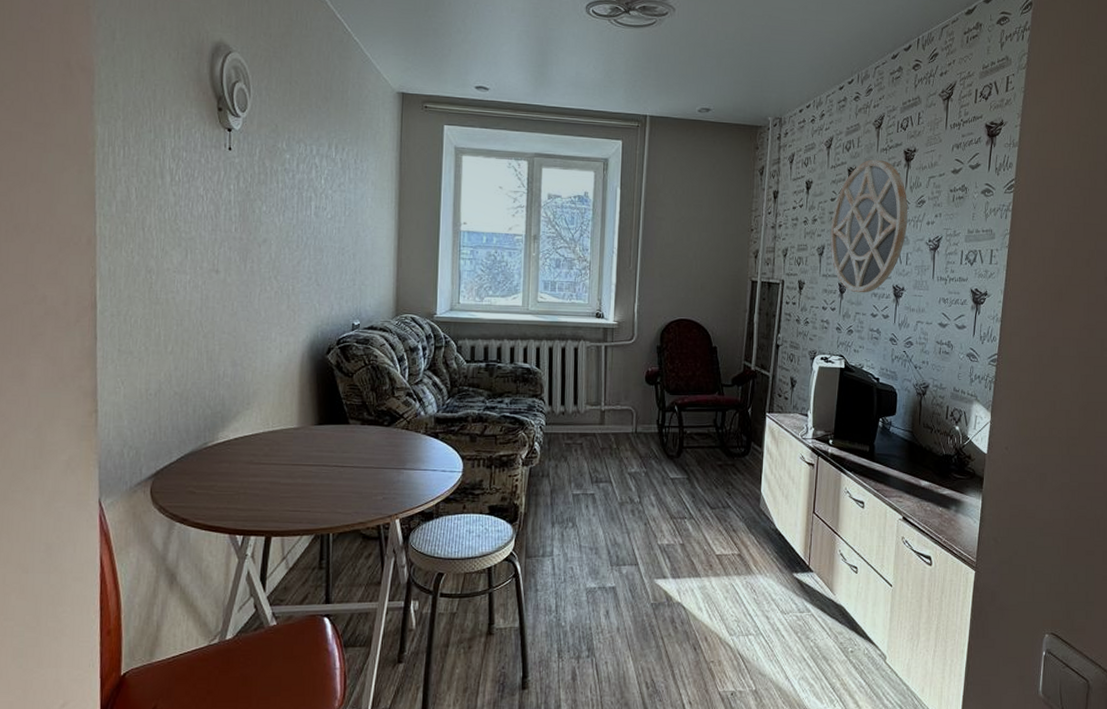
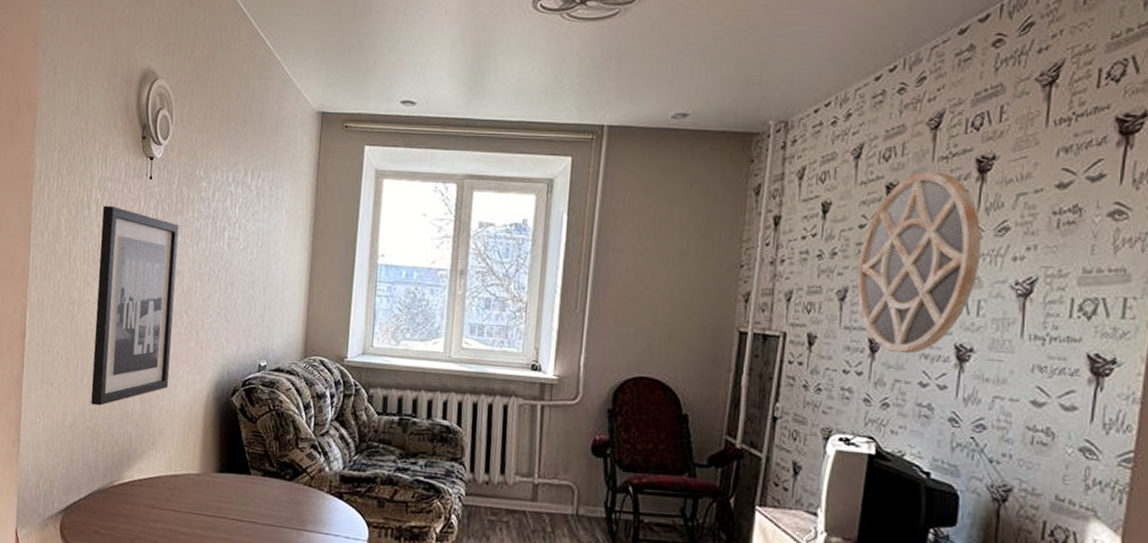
wall art: none [176,175,263,371] -> present [91,205,179,406]

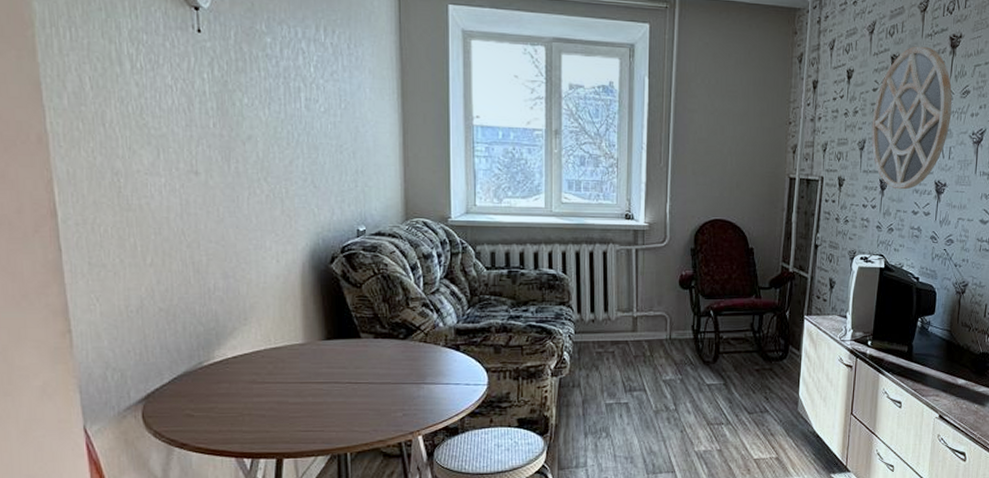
wall art: present [91,205,179,406] -> none [140,61,255,285]

